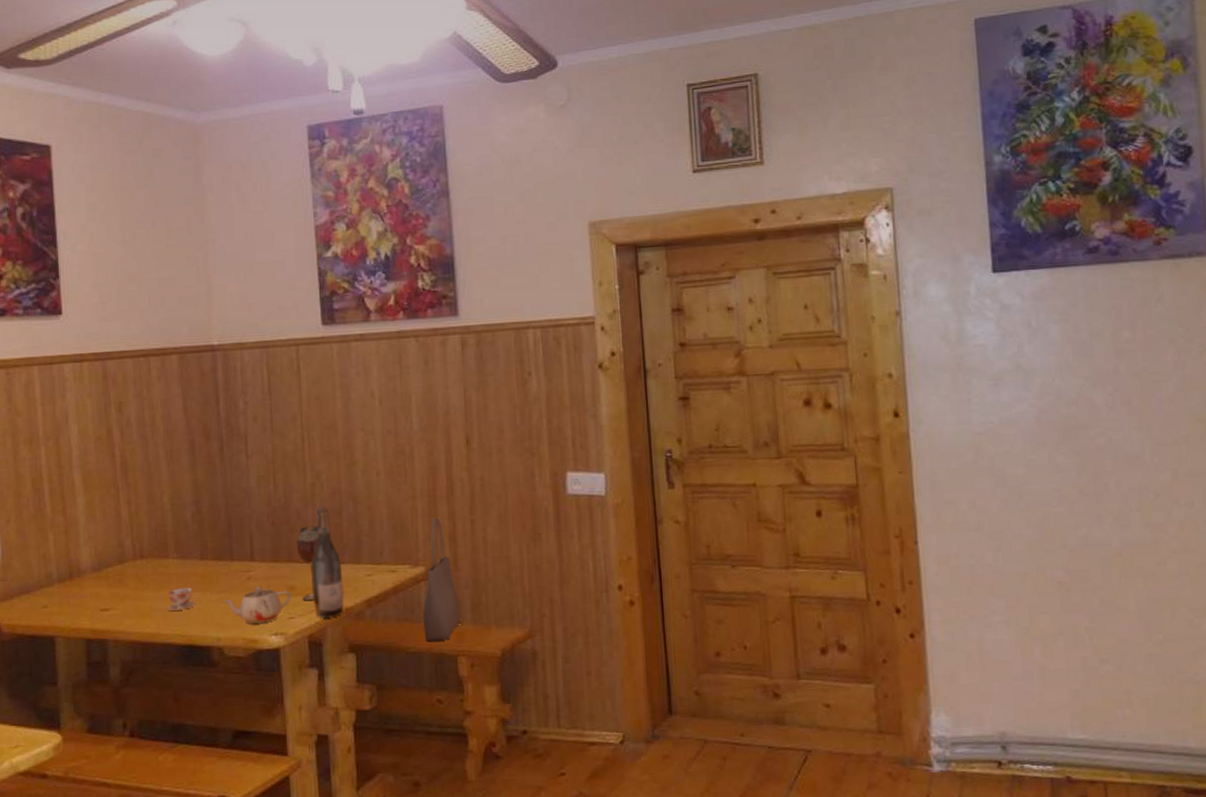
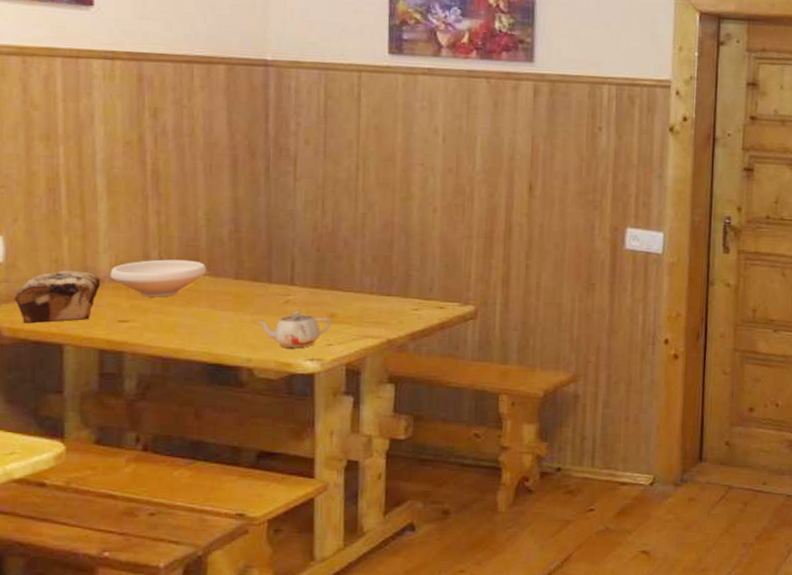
bread loaf: none [10,564,83,619] -> present [13,270,100,324]
bowl: none [91,545,174,585] -> present [110,259,206,298]
teacup: present [166,586,196,611] -> none [193,305,227,328]
wineglass: present [296,525,319,601] -> none [340,255,367,330]
wine bottle: present [312,506,344,618] -> none [354,237,388,347]
tote bag: present [422,517,461,641] -> none [467,259,507,378]

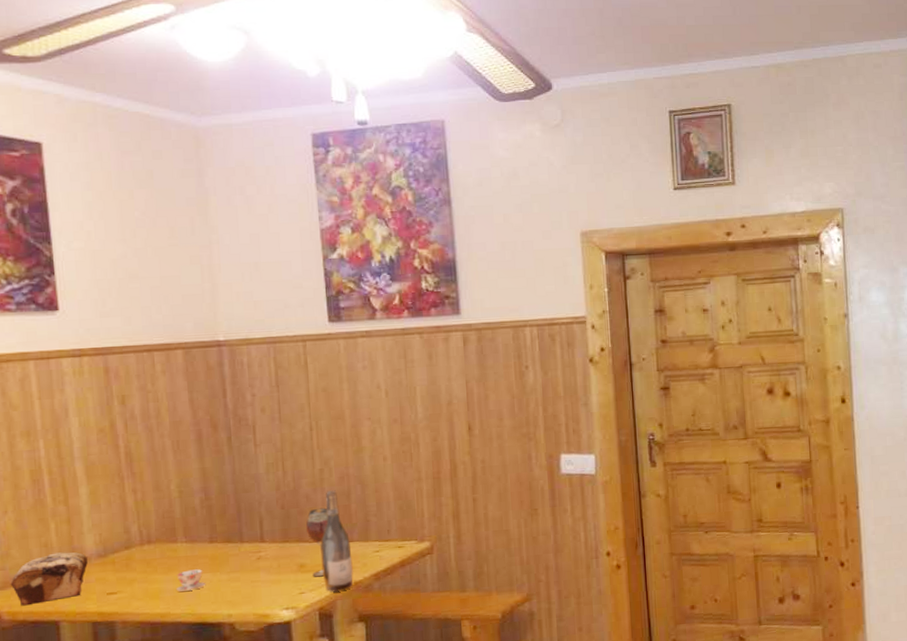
bowl: present [110,259,206,298] -> none [96,530,183,569]
teacup: none [193,305,227,328] -> present [176,568,206,592]
teapot: present [256,311,332,348] -> none [233,565,302,600]
wineglass: none [340,255,367,330] -> present [305,507,328,577]
wine bottle: none [354,237,388,347] -> present [321,490,354,592]

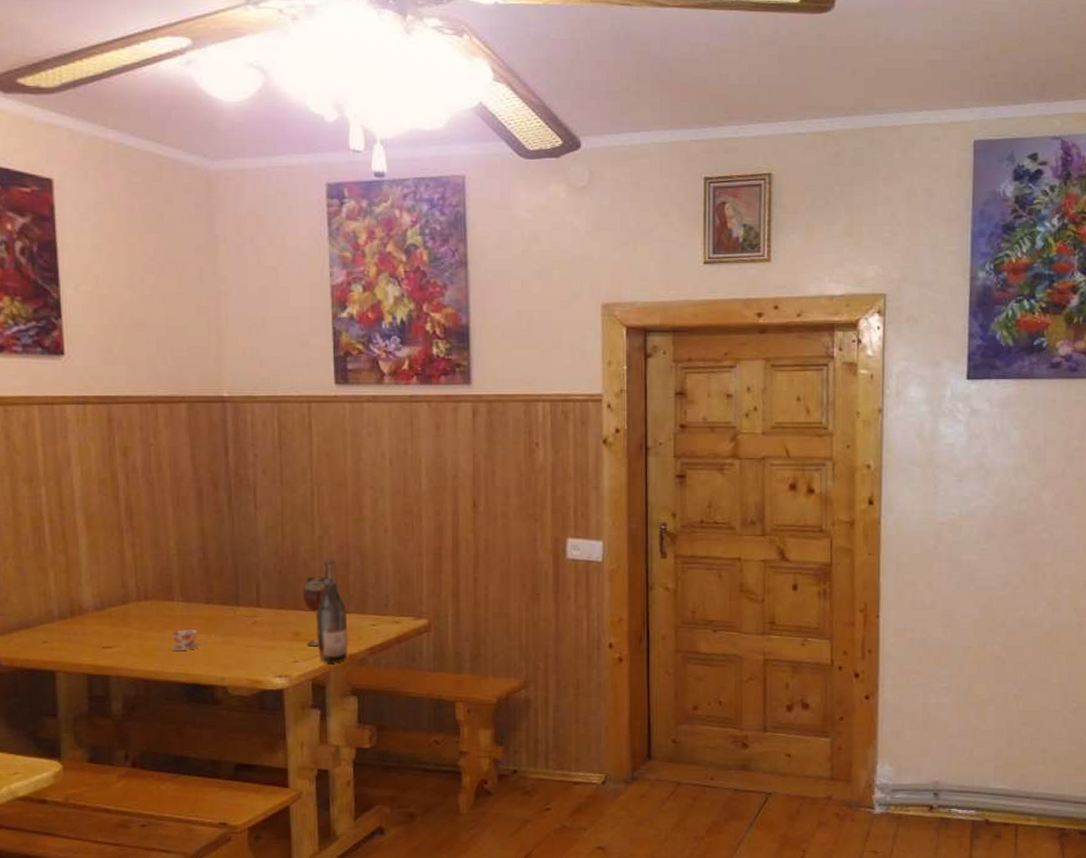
bread loaf: present [10,552,88,606] -> none [8,602,85,653]

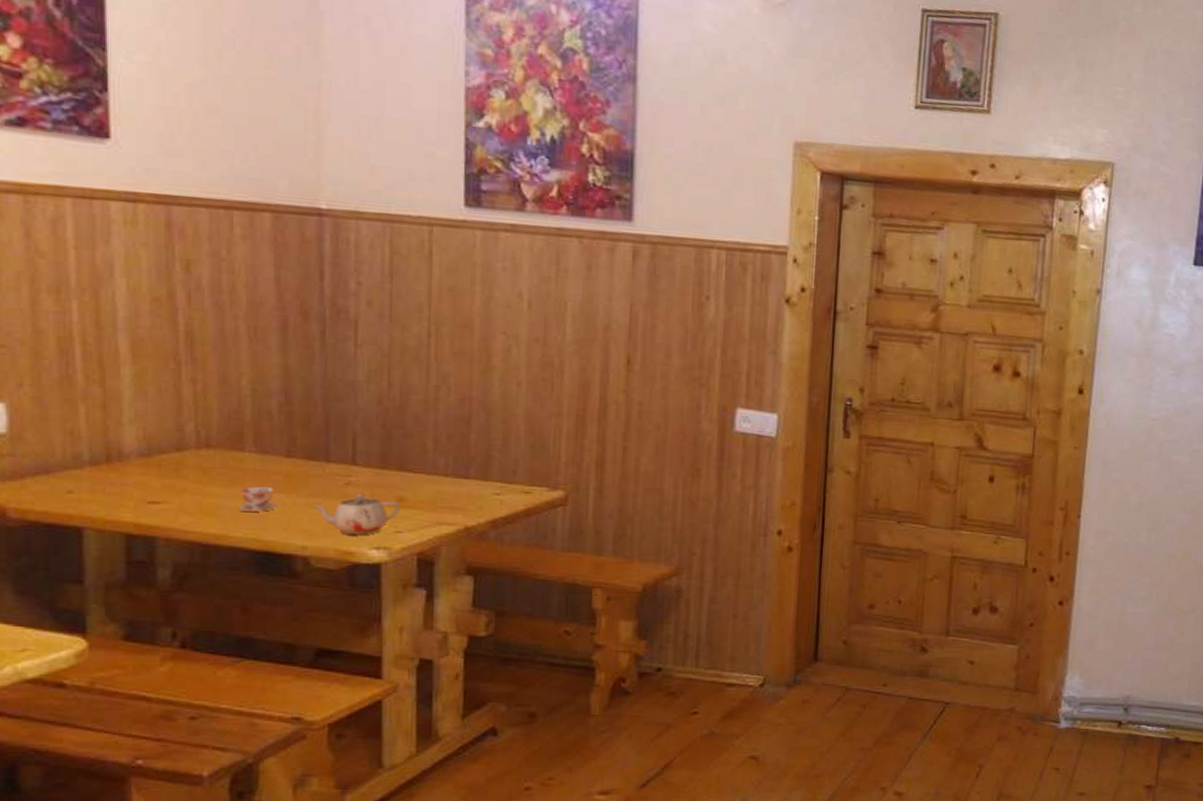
teapot: none [227,631,297,666] -> present [312,494,401,535]
wineglass: present [302,576,326,647] -> none [410,432,441,516]
wine bottle: present [317,559,348,662] -> none [426,413,466,535]

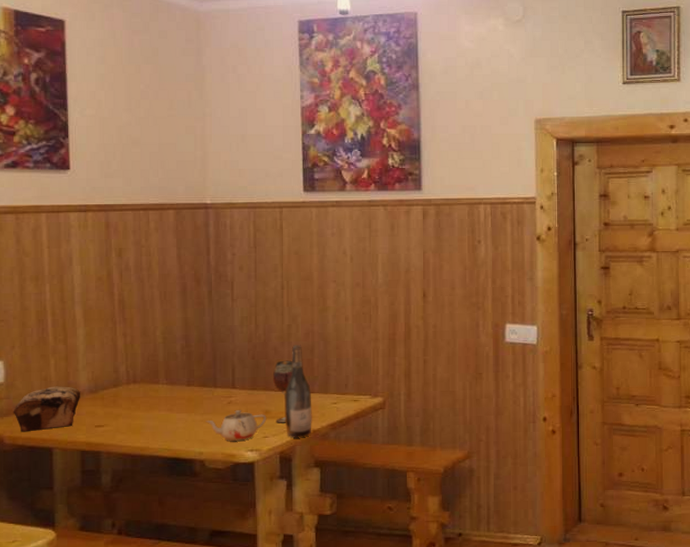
bread loaf: none [20,444,125,504] -> present [13,386,80,432]
teacup: present [237,485,277,512] -> none [155,408,182,428]
wineglass: none [410,432,441,516] -> present [272,360,293,423]
wine bottle: none [426,413,466,535] -> present [285,345,312,437]

